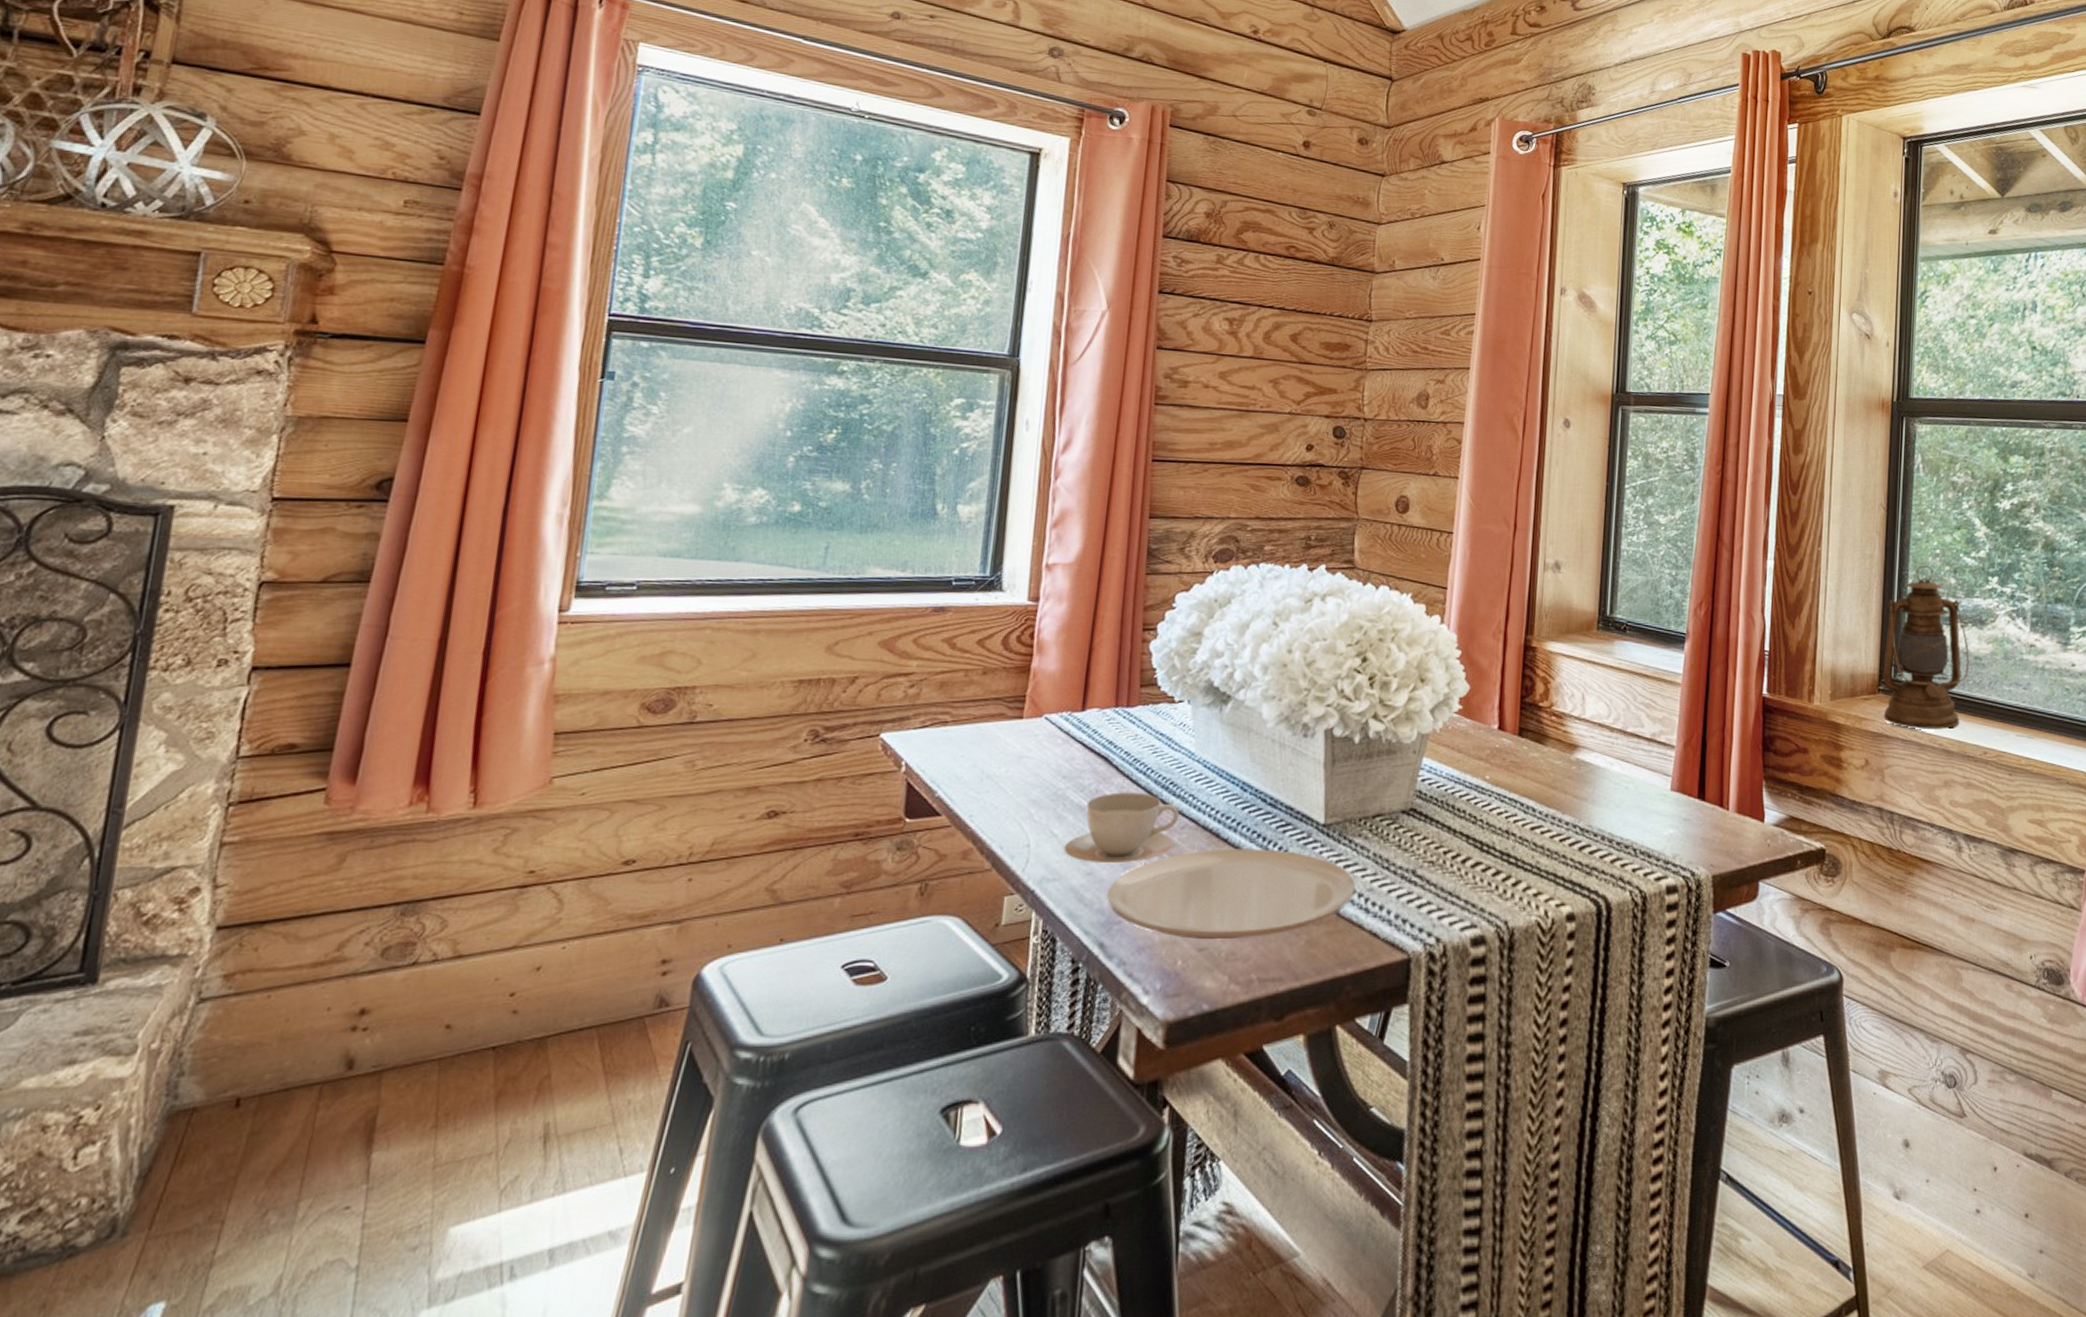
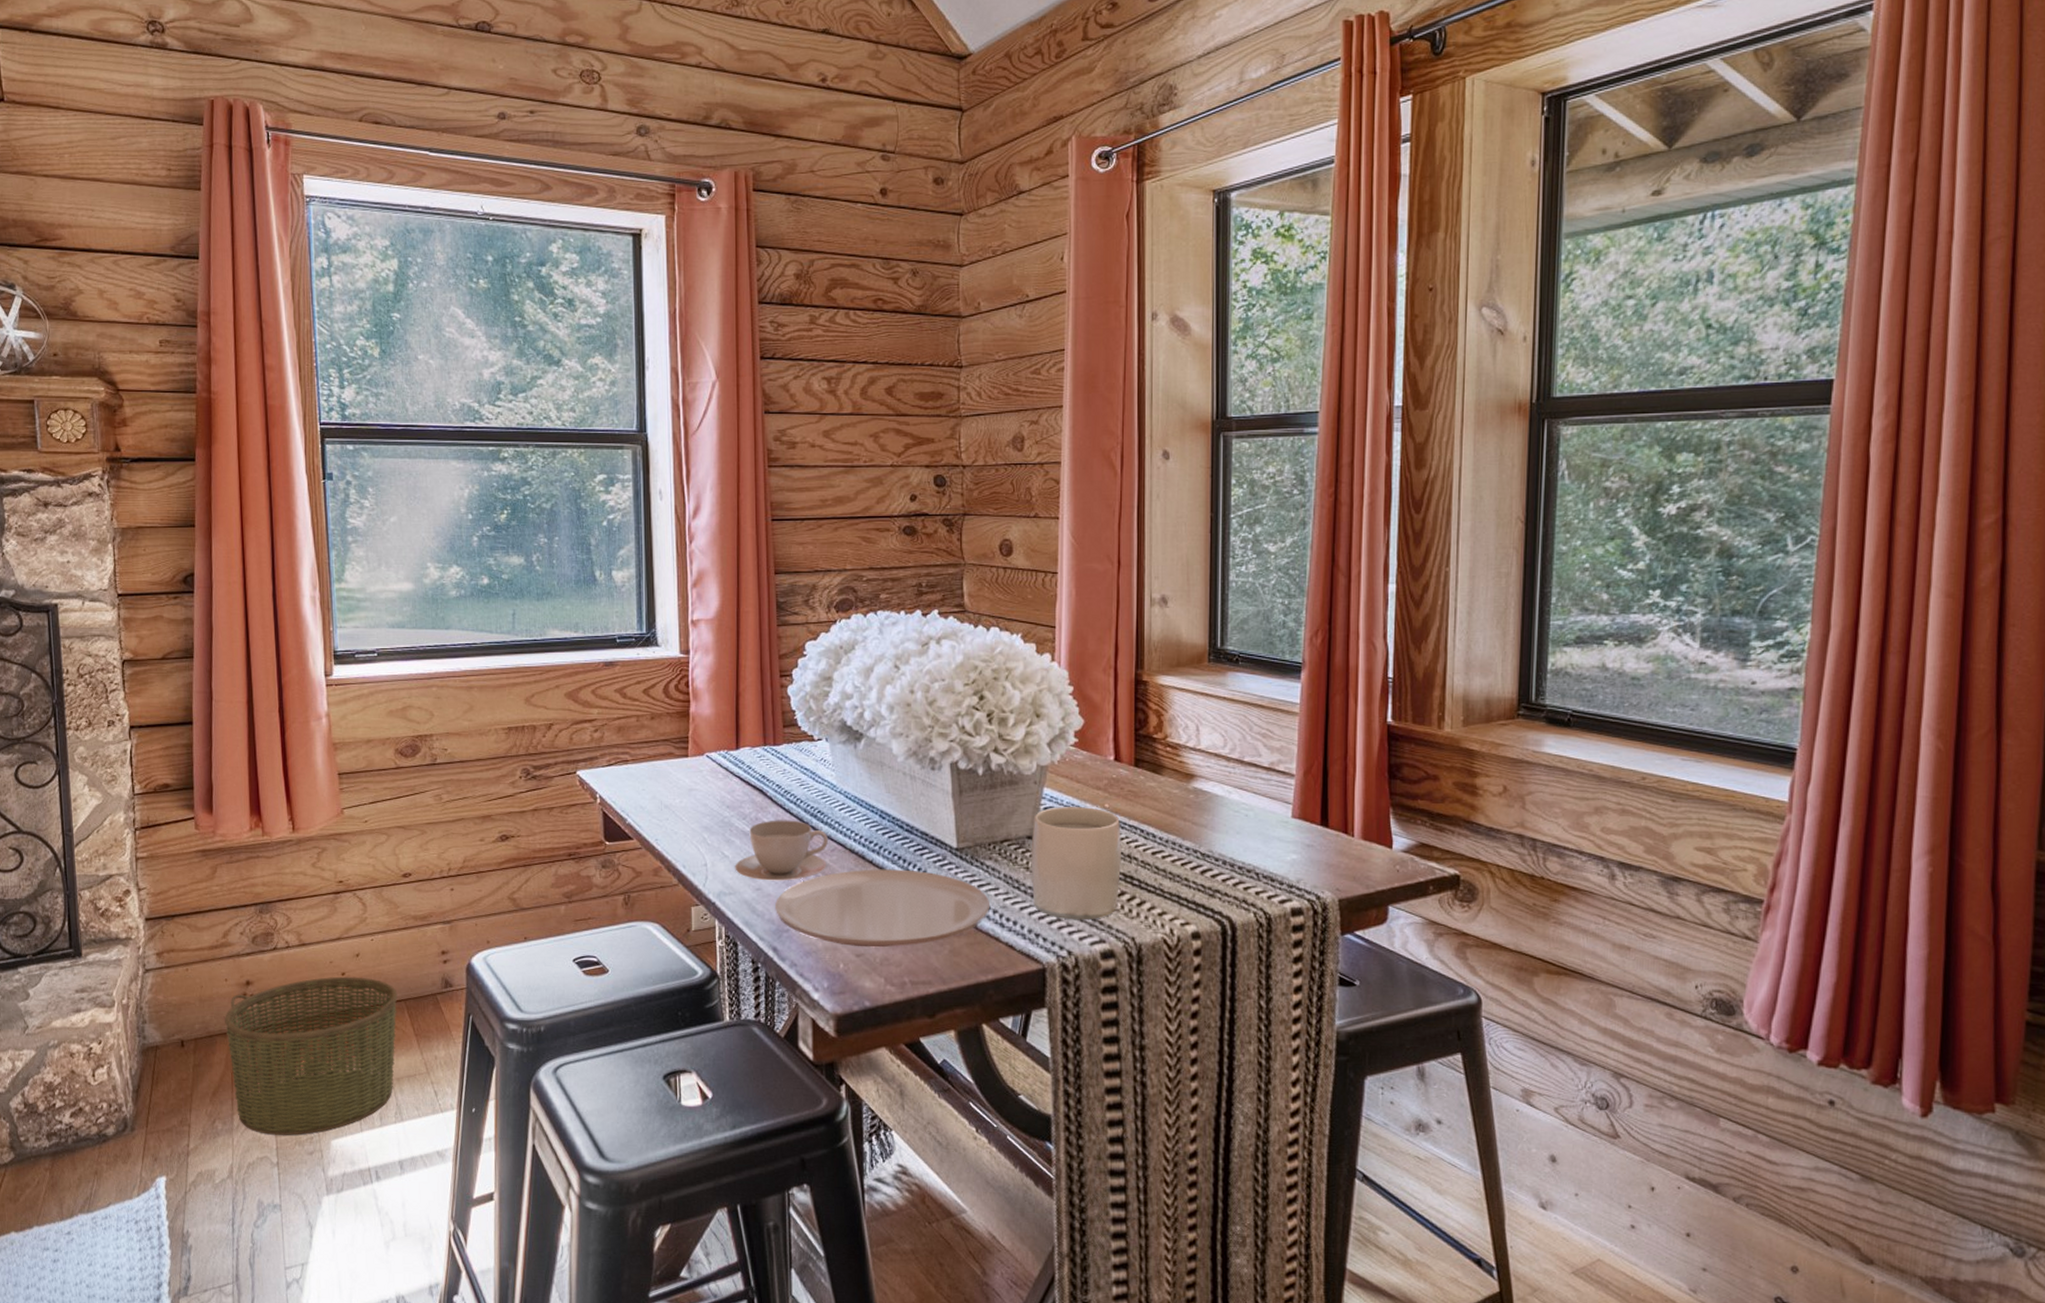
basket: none [306,997,588,1226] -> present [225,976,398,1135]
mug: none [1402,778,1501,903] -> present [1031,807,1121,920]
lantern: present [1883,565,1970,730] -> none [1522,581,1625,755]

